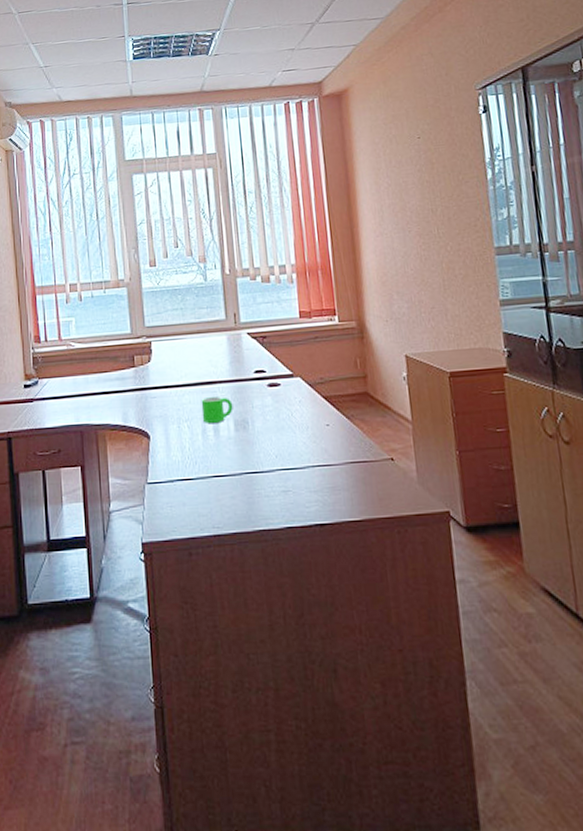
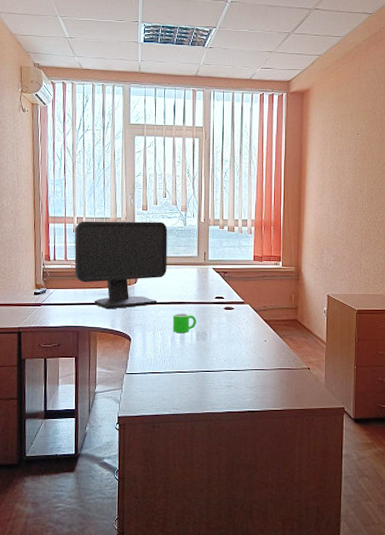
monitor: none [67,279,188,400] -> present [74,221,168,310]

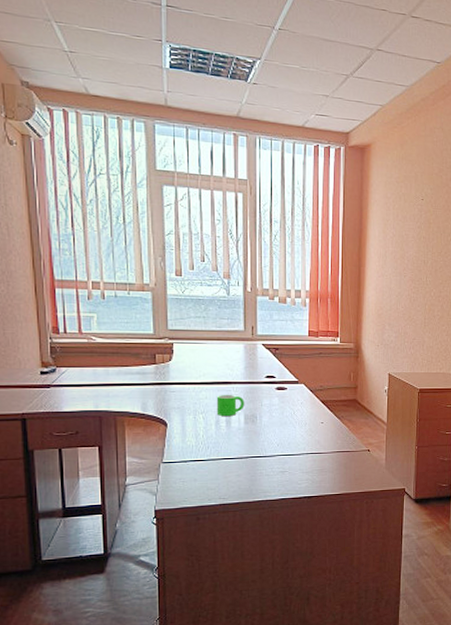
monitor: present [74,221,168,310] -> none [89,286,208,391]

